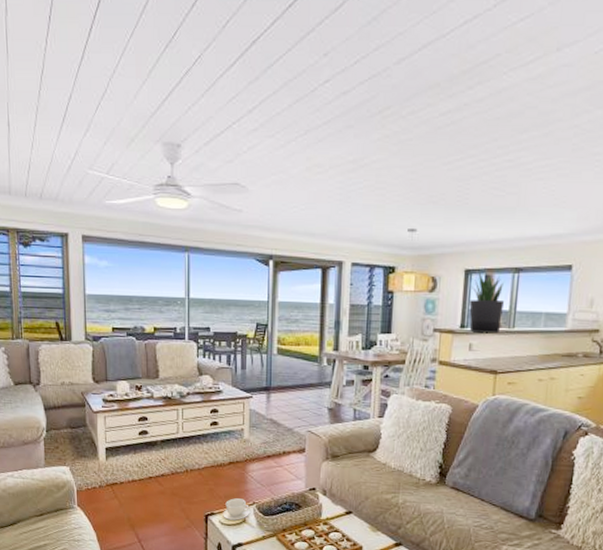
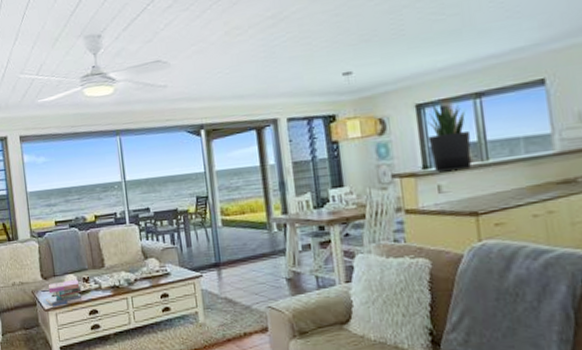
books: none [95,386,133,410] -> present [46,279,82,307]

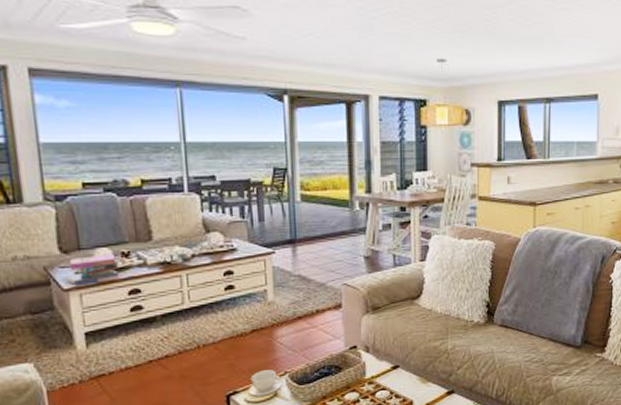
planter: present [428,103,471,173] -> none [505,102,539,165]

